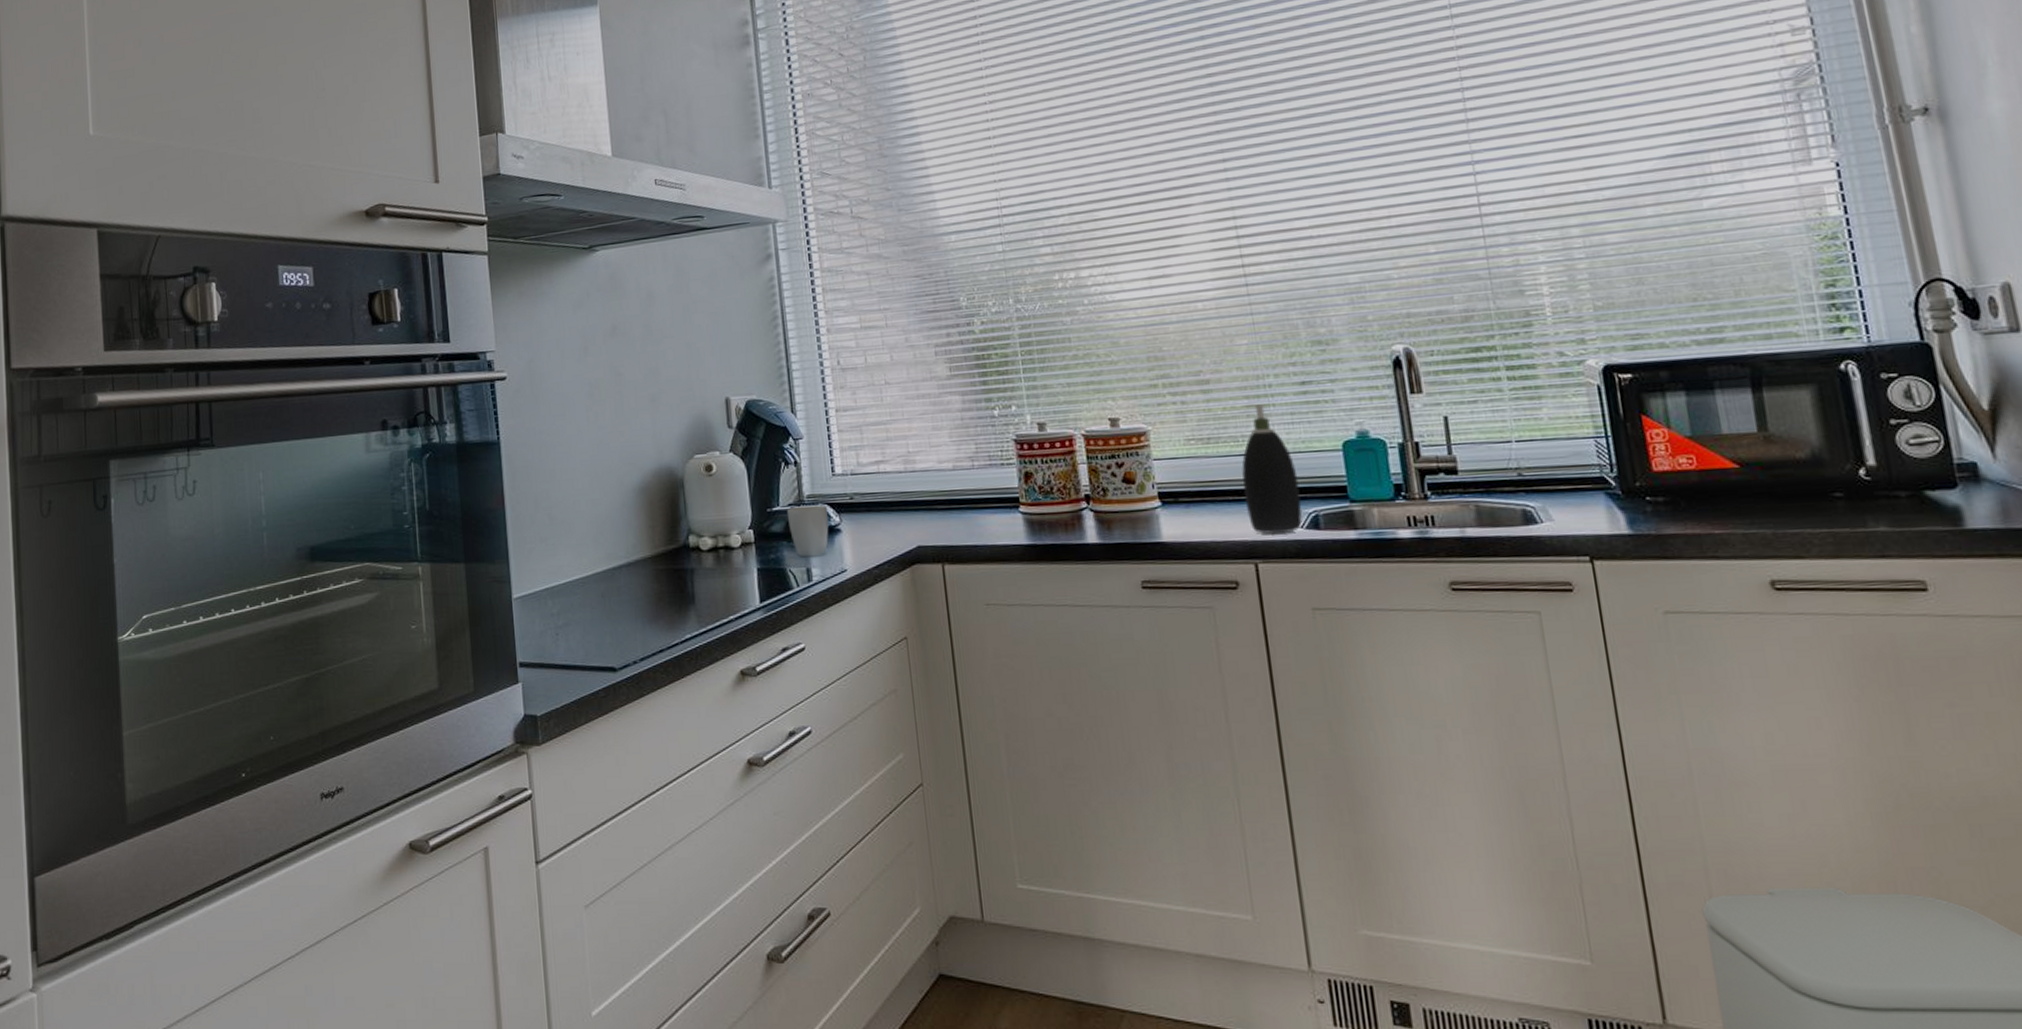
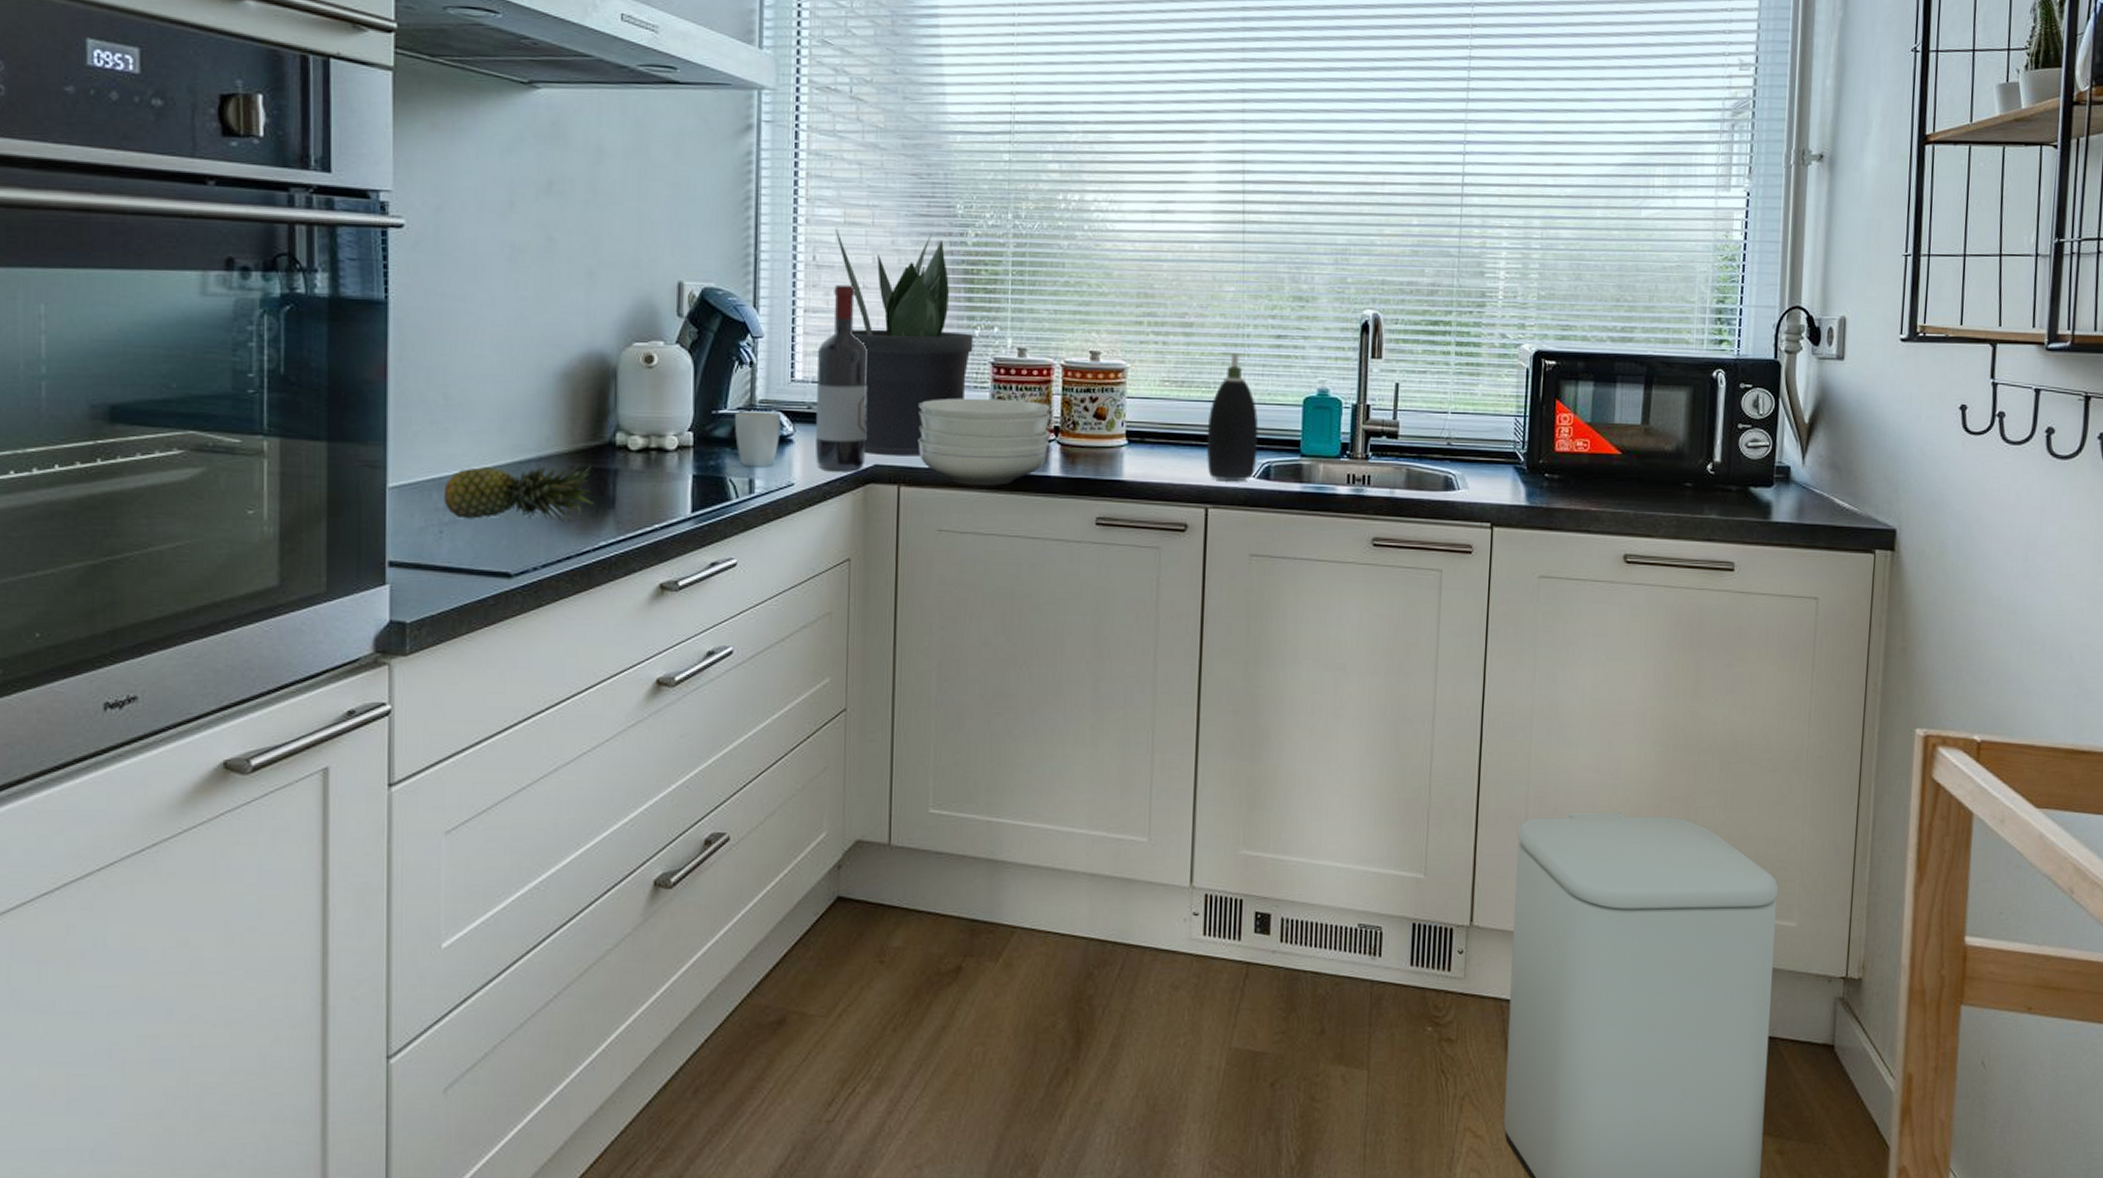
fruit: none [556,566,678,622] -> present [443,464,595,522]
wine bottle: none [851,382,909,557] -> present [816,284,869,473]
planter: none [854,328,995,537] -> present [836,229,974,456]
bowl: none [950,472,1083,558] -> present [917,398,1051,485]

